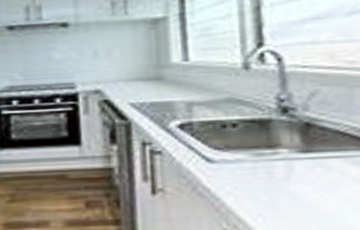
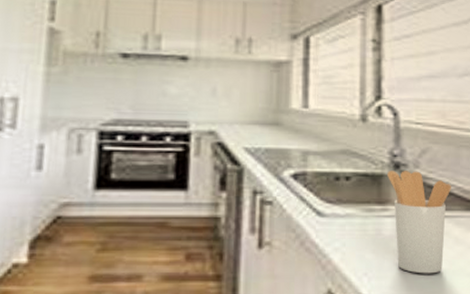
utensil holder: none [275,114,345,213] -> present [387,171,451,274]

